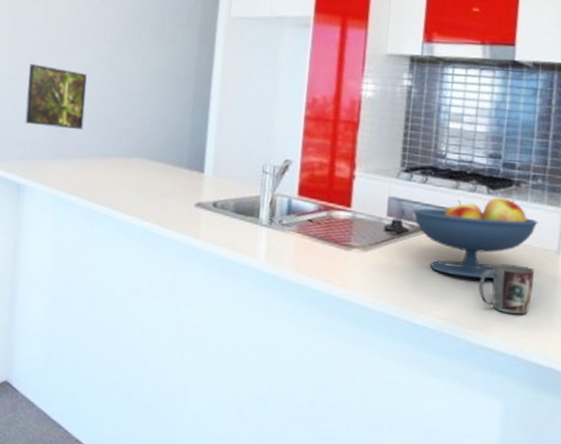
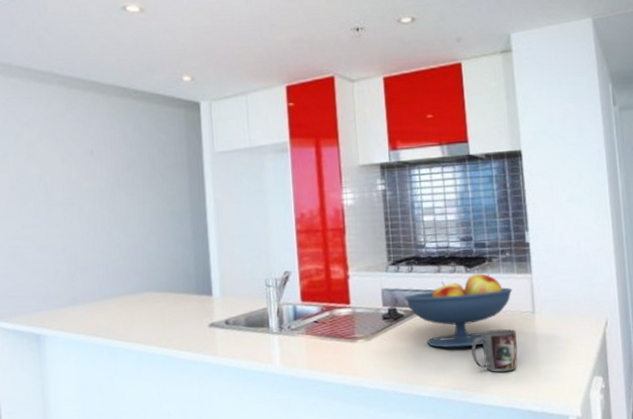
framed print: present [25,63,87,129] -> none [32,220,92,278]

